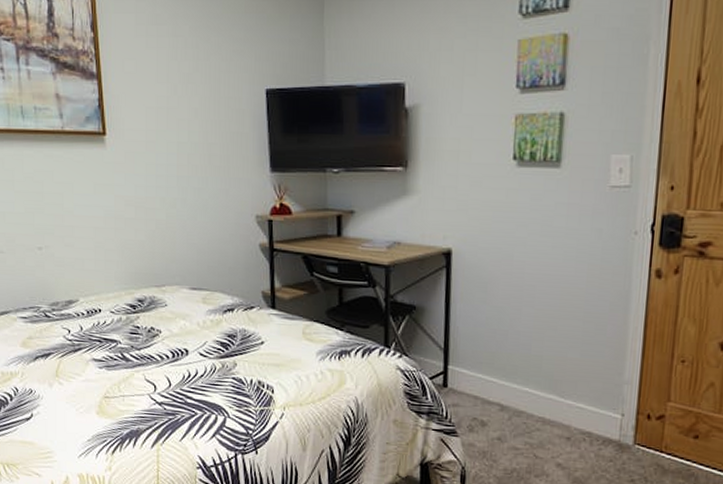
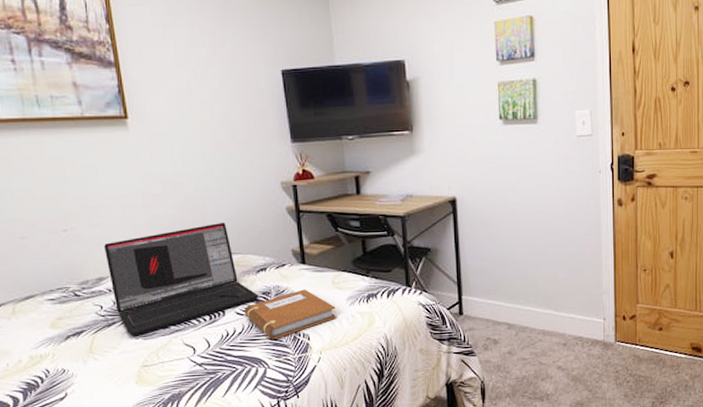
laptop: none [76,255,224,366] -> present [104,223,259,336]
notebook: none [207,336,304,388] -> present [244,289,336,340]

